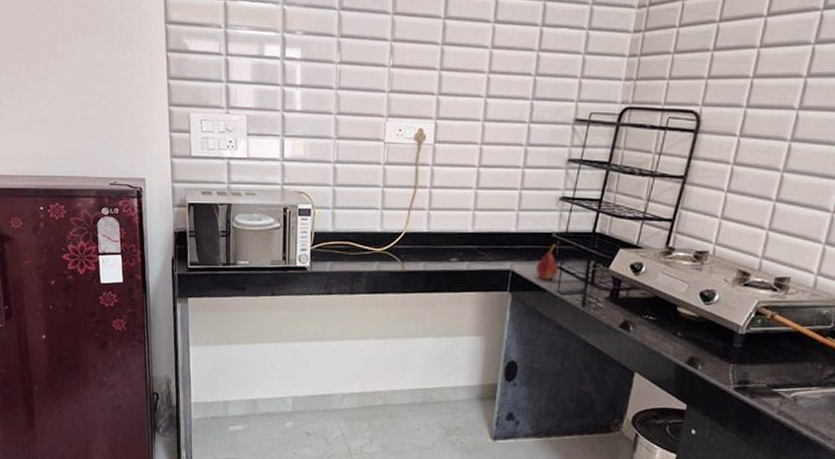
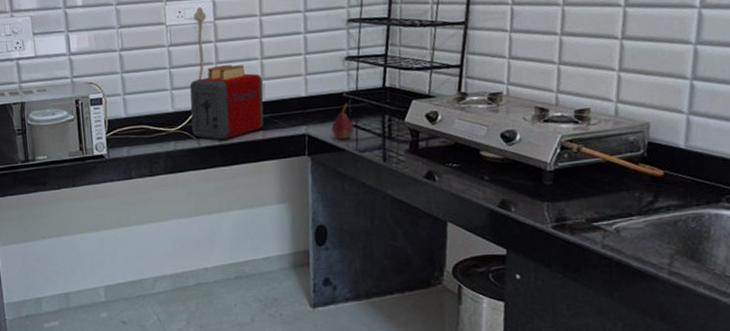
toaster: none [398,191,474,266] -> present [189,65,264,140]

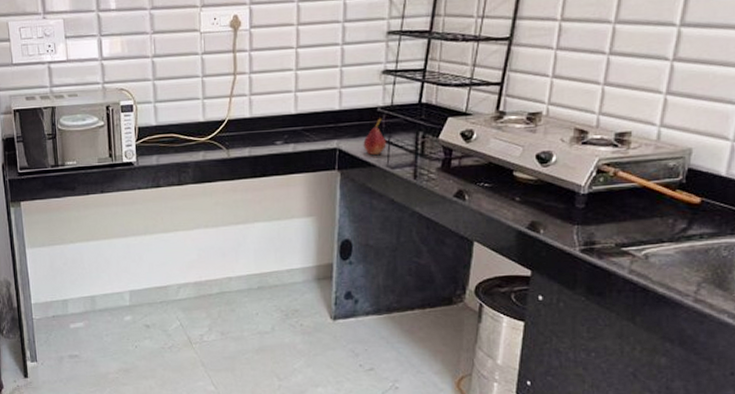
toaster: present [189,65,264,140] -> none [221,75,296,151]

